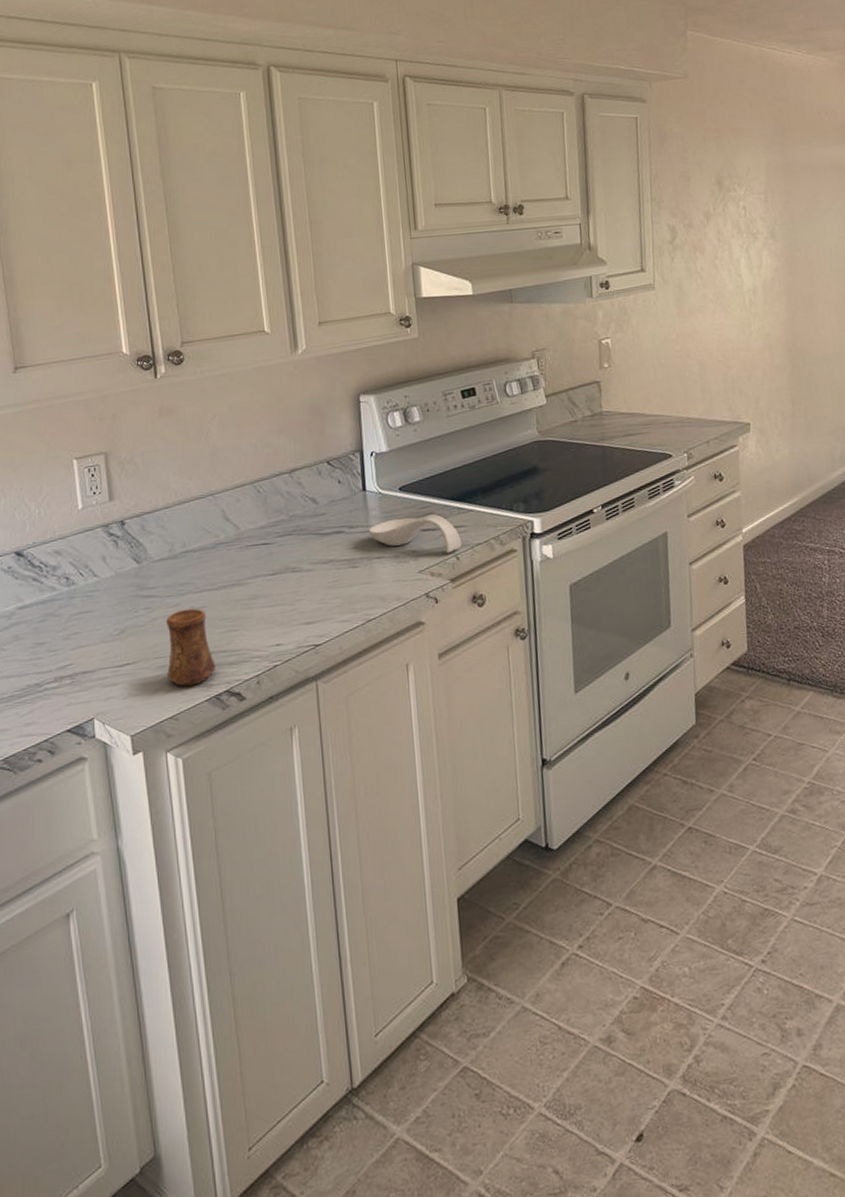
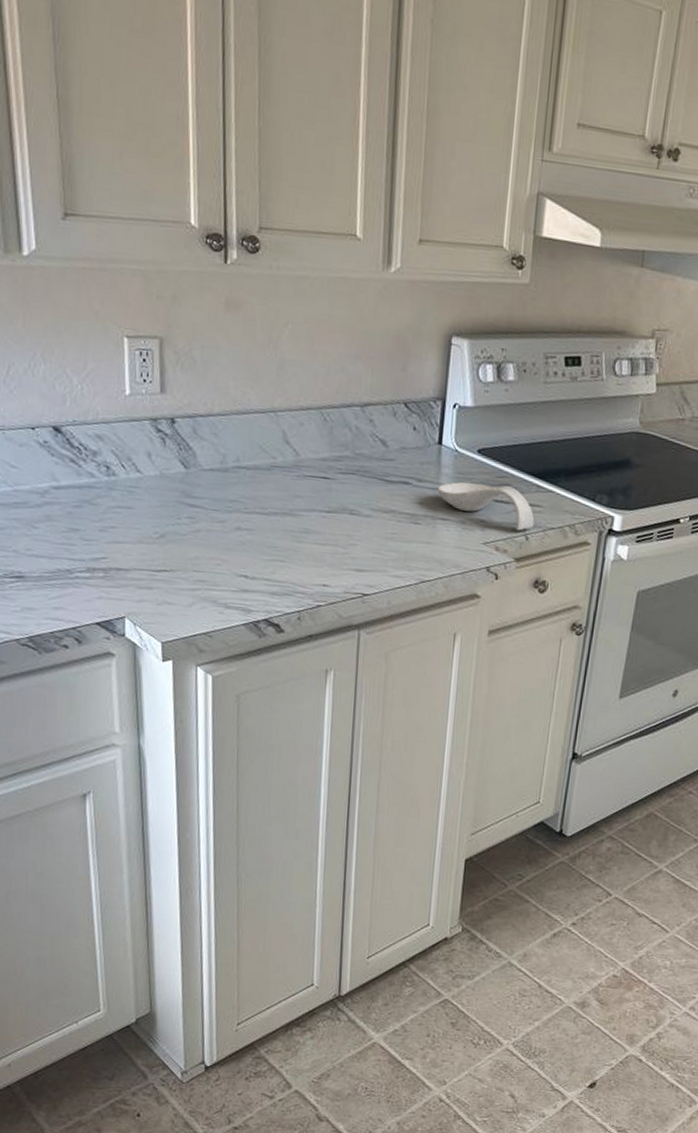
cup: present [166,608,216,687] -> none [206,527,258,607]

